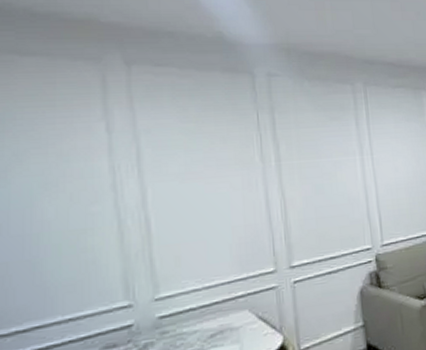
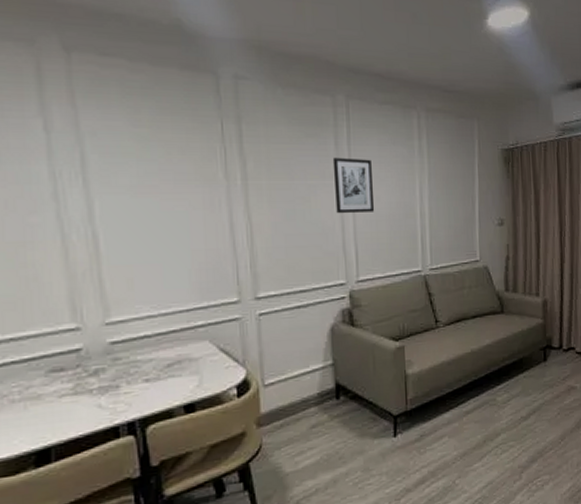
wall art: none [354,135,394,186] -> present [332,157,375,214]

